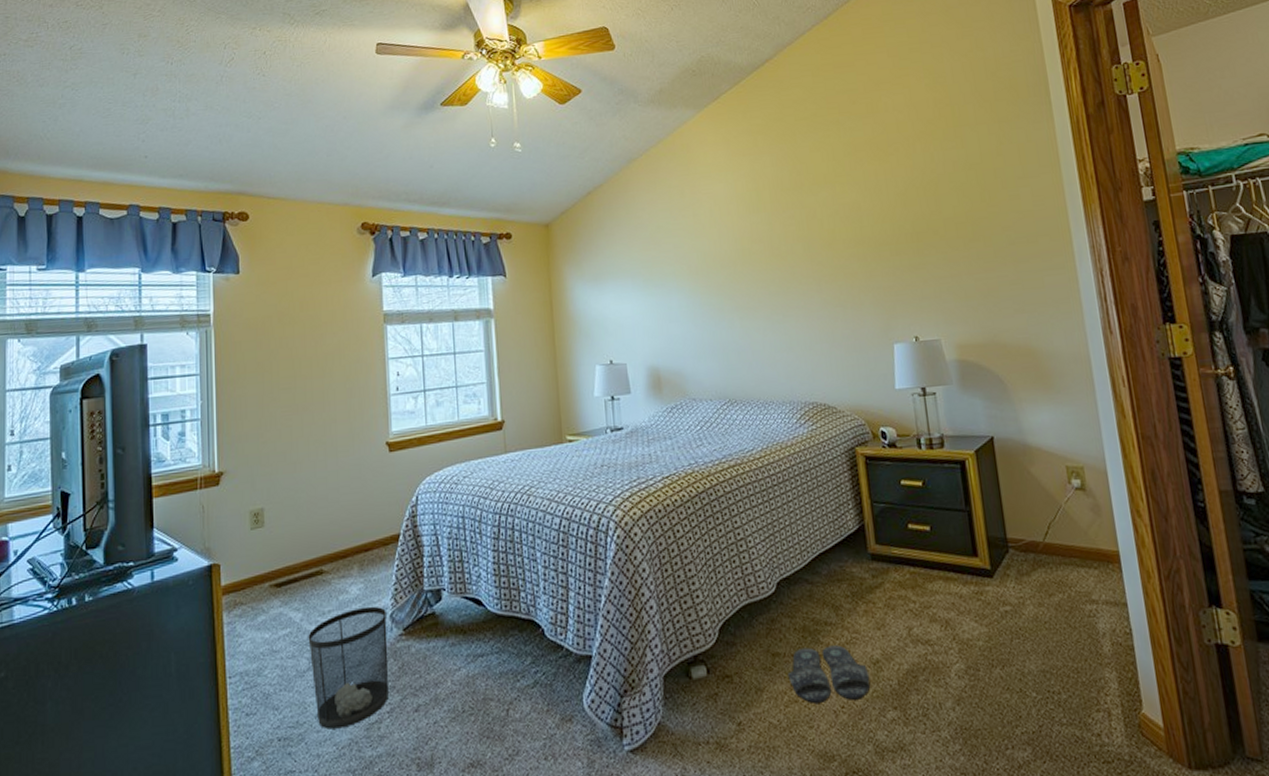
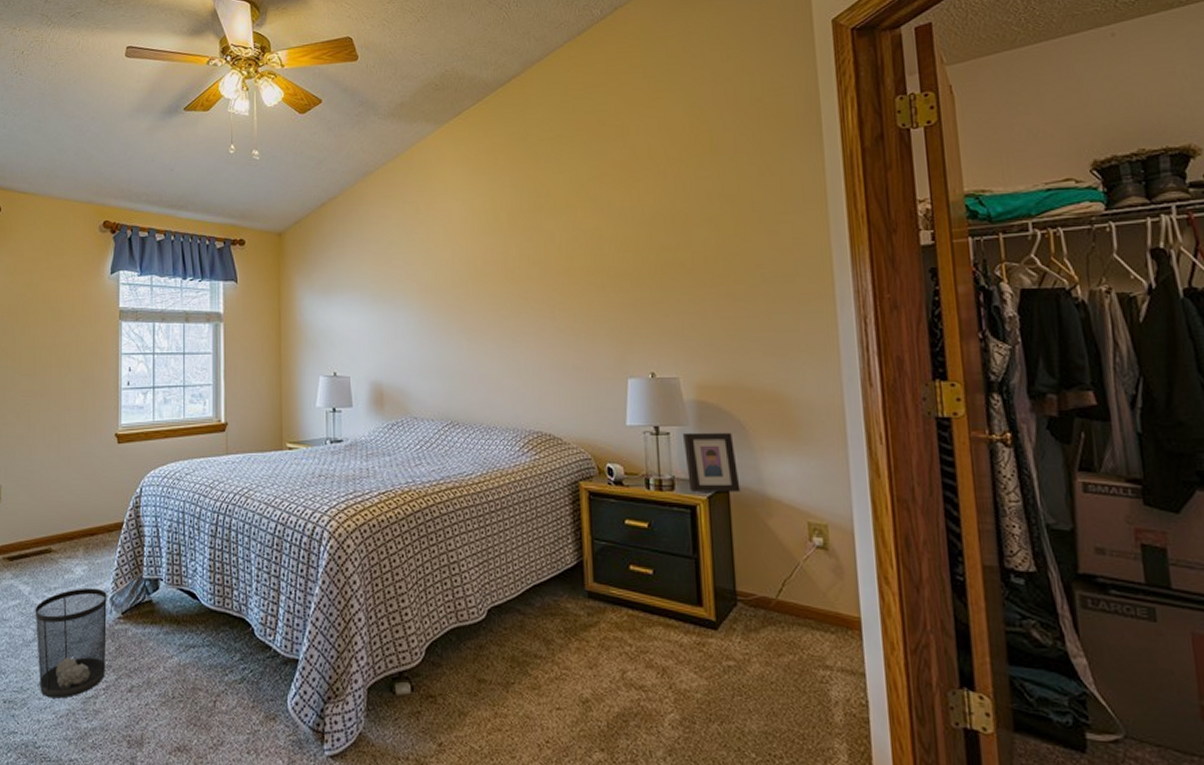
slippers: present [788,645,871,703] -> none [493,678,578,736]
picture frame: none [947,387,1004,447] -> present [682,432,741,492]

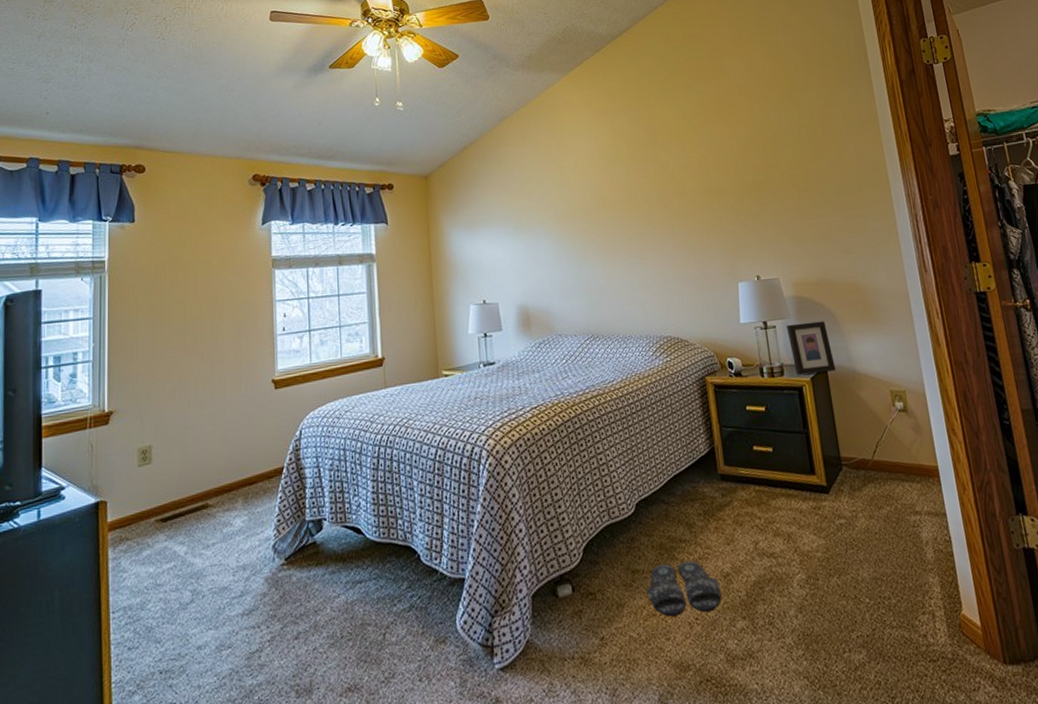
waste bin: present [35,587,107,699] -> none [192,537,270,660]
slippers: none [493,678,578,736] -> present [646,560,722,616]

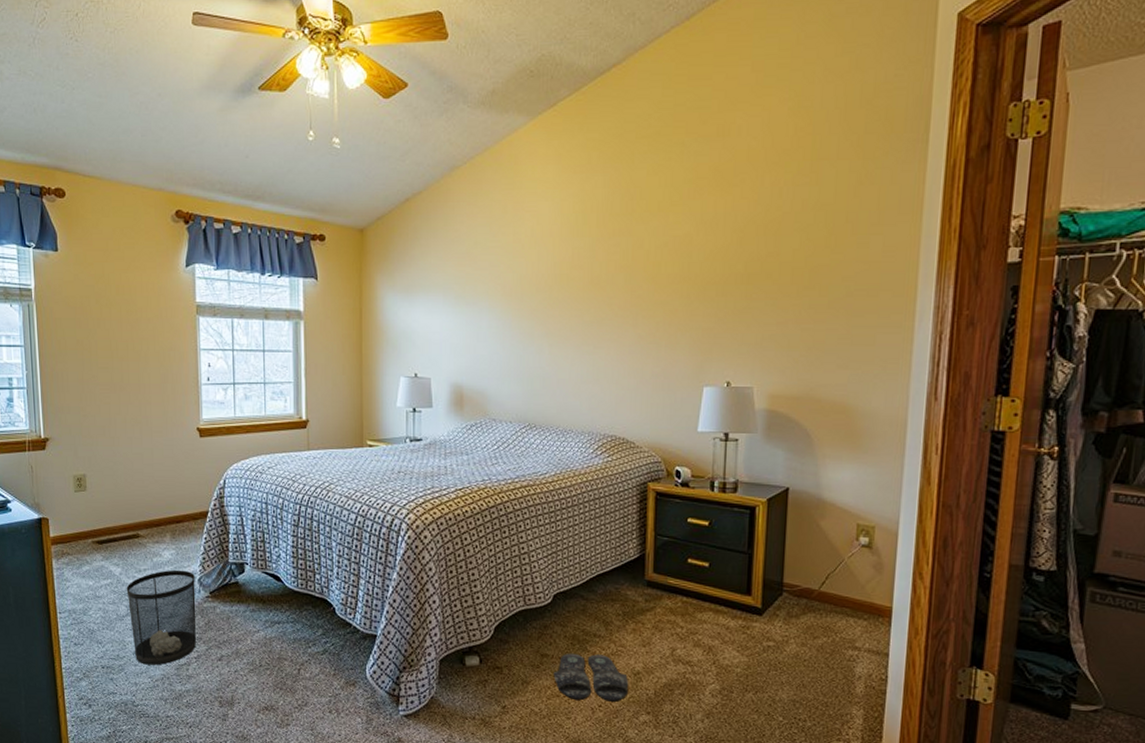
waste bin: none [192,537,270,660] -> present [126,569,196,665]
picture frame: present [786,321,836,375] -> none [750,439,799,495]

